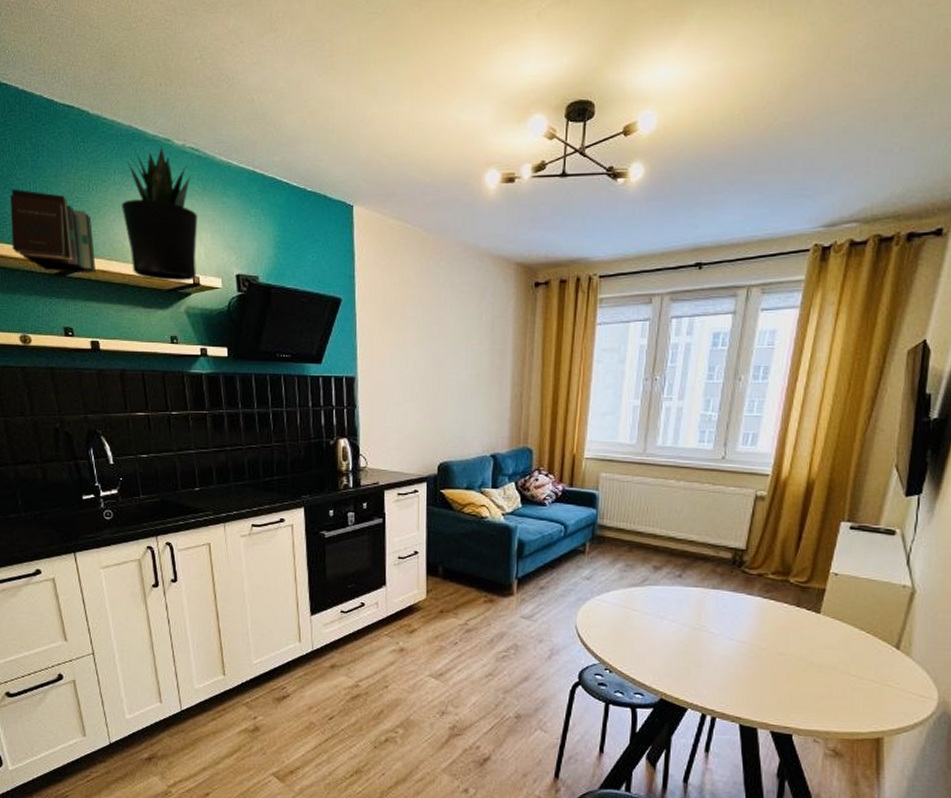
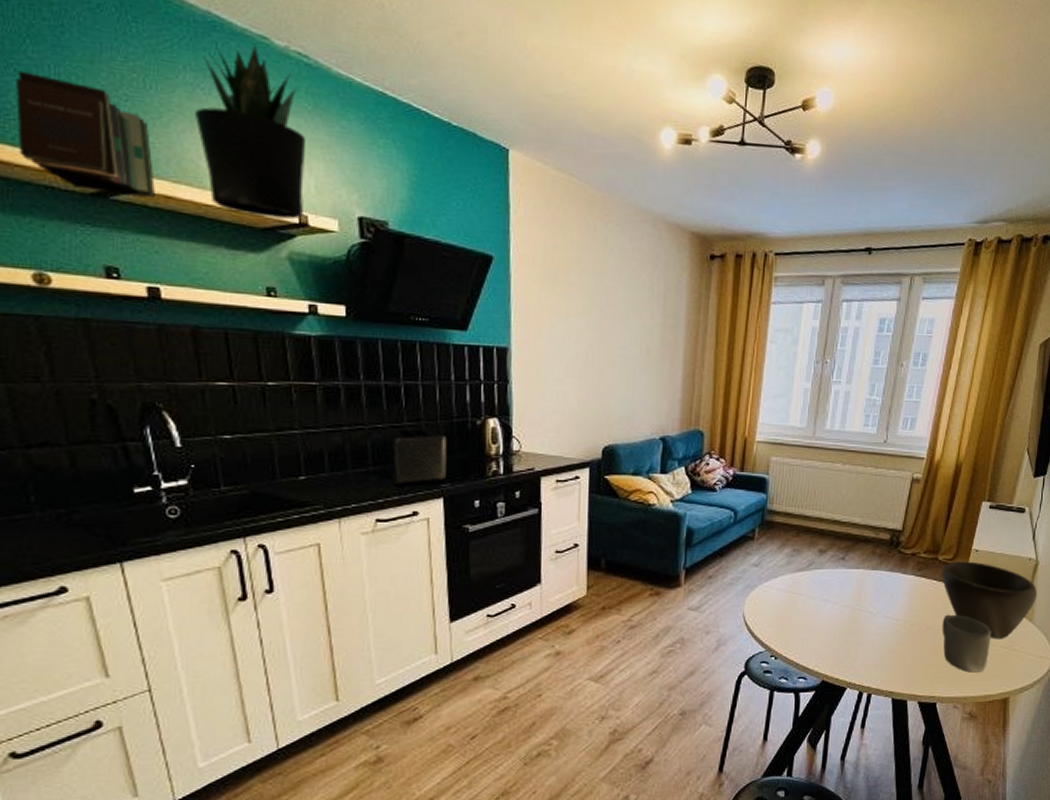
toaster: none [256,446,306,498] -> present [382,426,447,488]
bowl: none [793,584,916,672] -> present [941,561,1038,638]
mug: none [796,641,857,708] -> present [942,614,991,674]

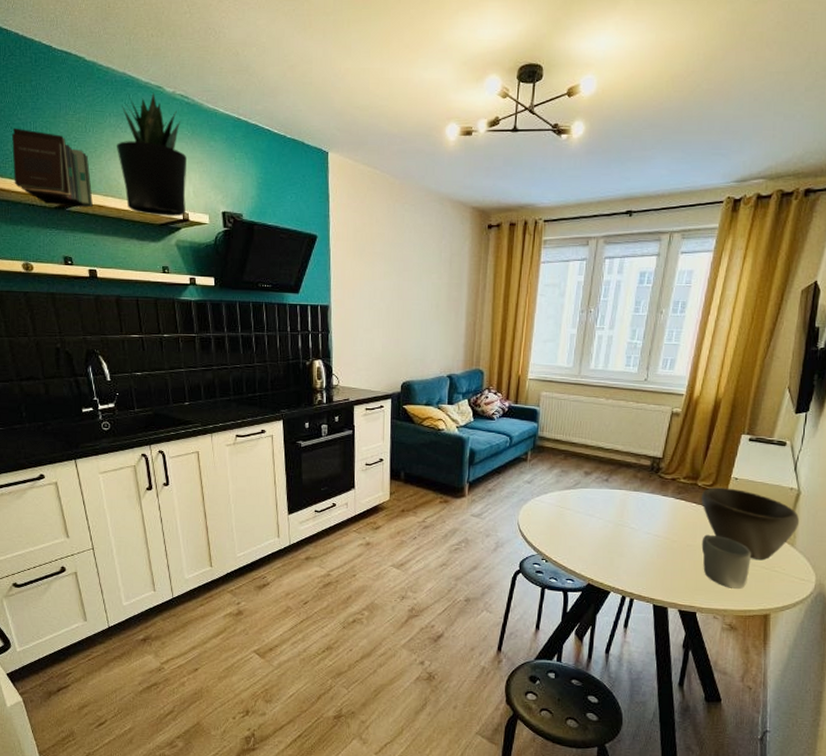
toaster: present [382,426,447,488] -> none [240,366,285,412]

